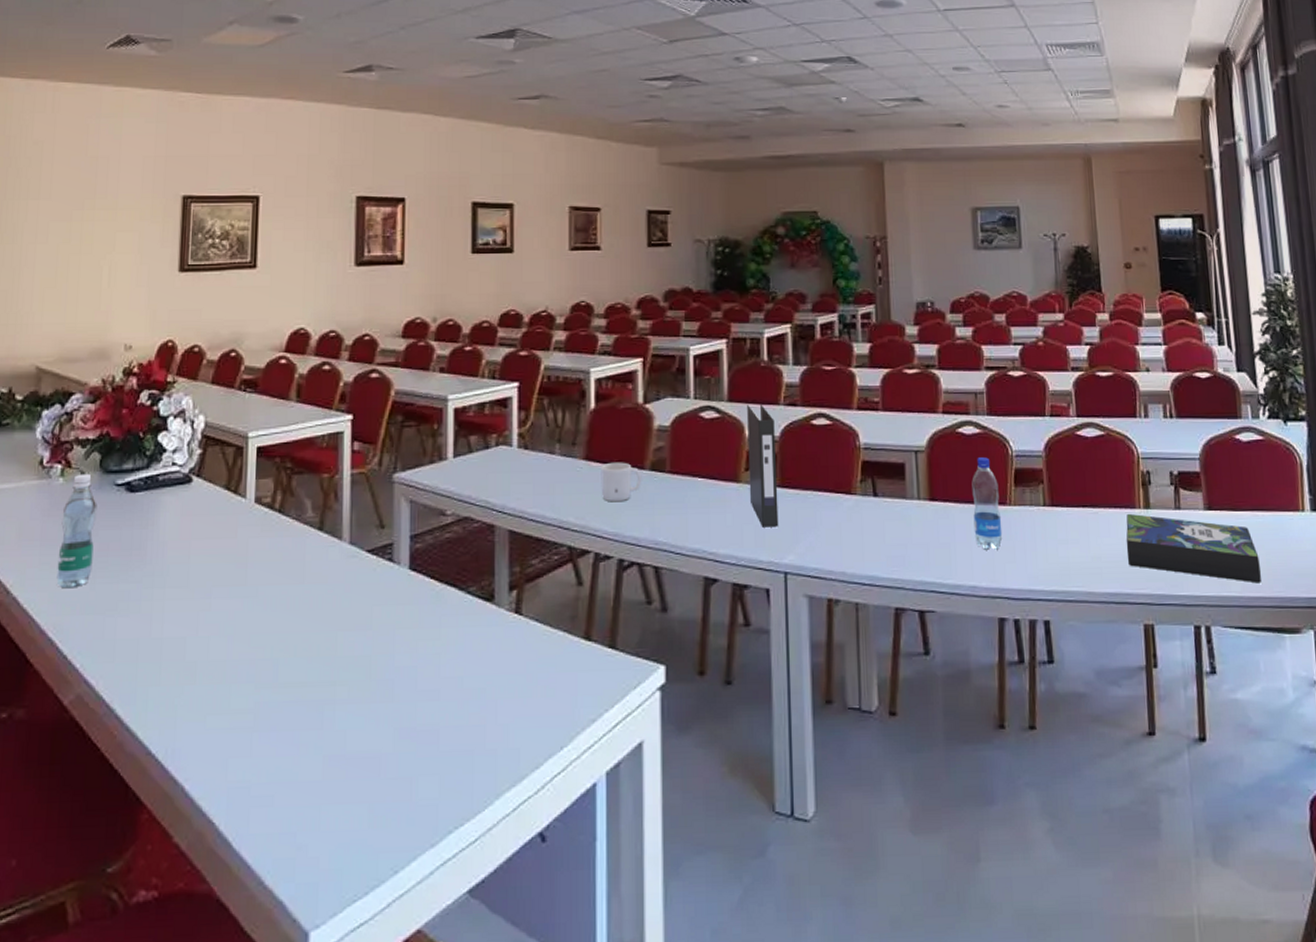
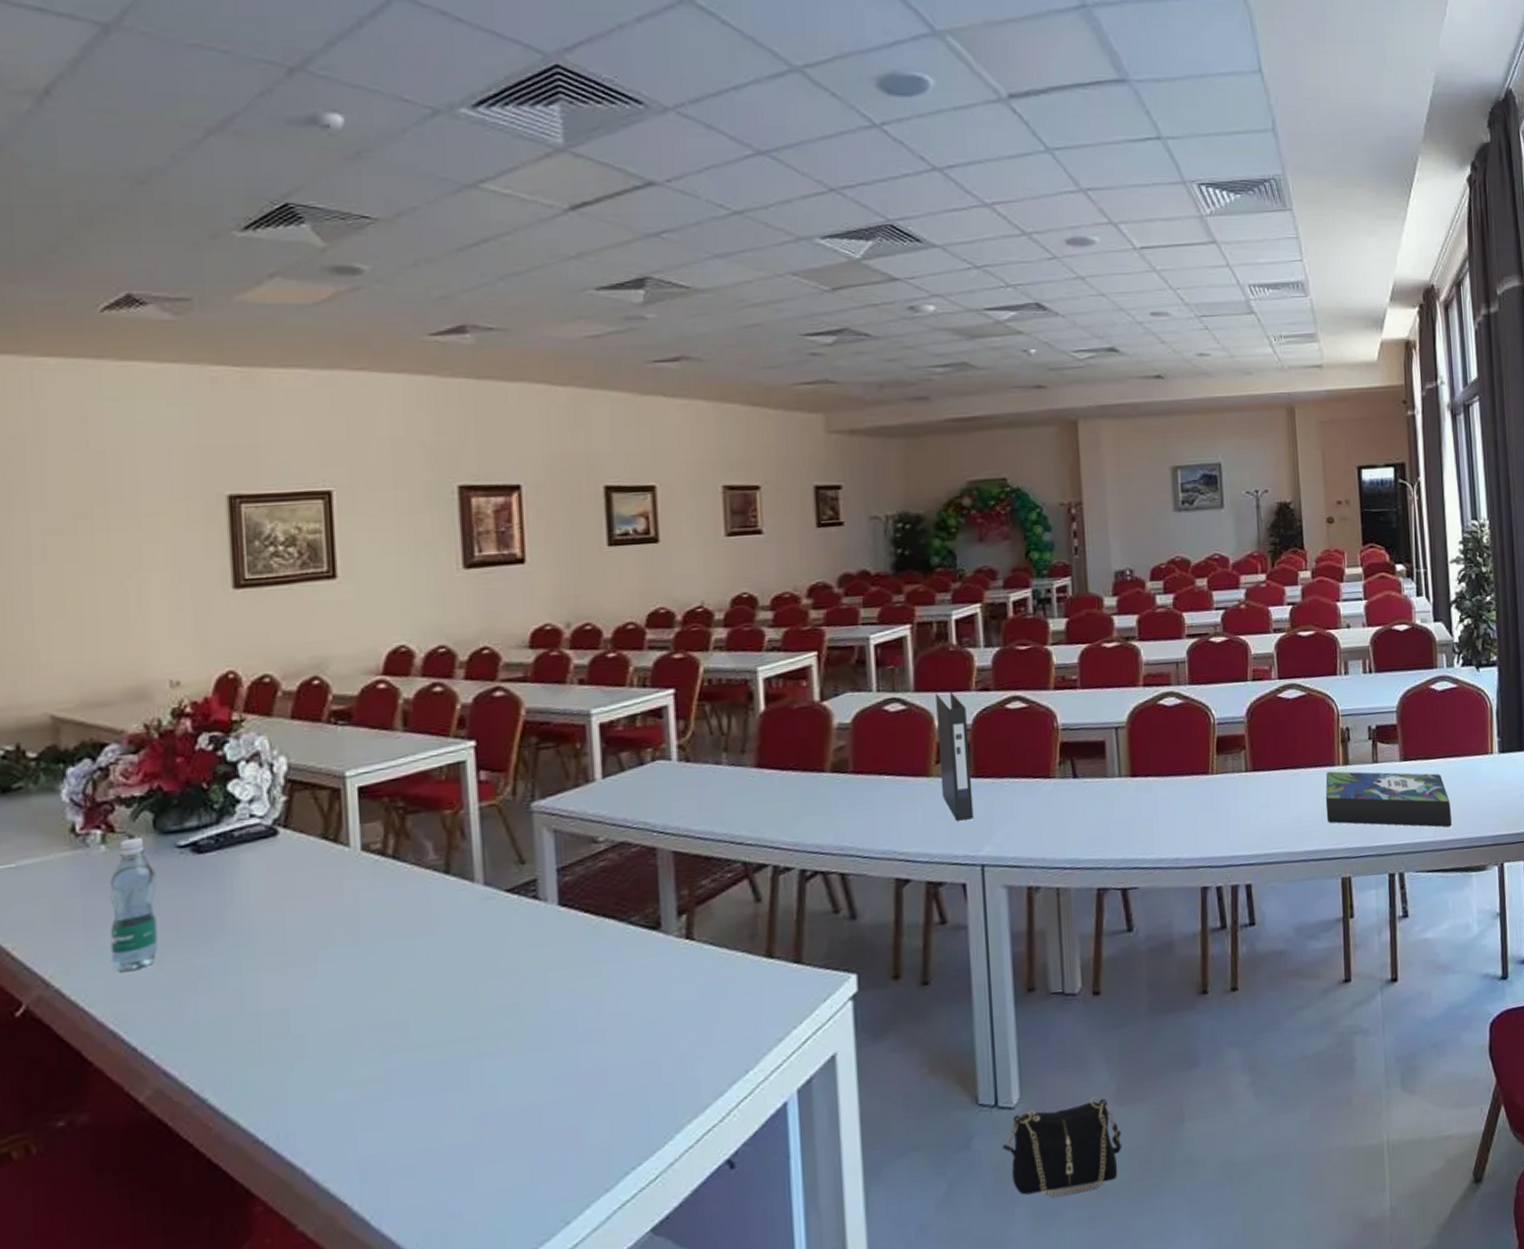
mug: present [601,462,642,502] -> none [775,766,823,811]
handbag: none [797,821,916,920] -> present [1002,1096,1122,1198]
bottle: present [971,457,1003,550] -> none [1173,728,1205,821]

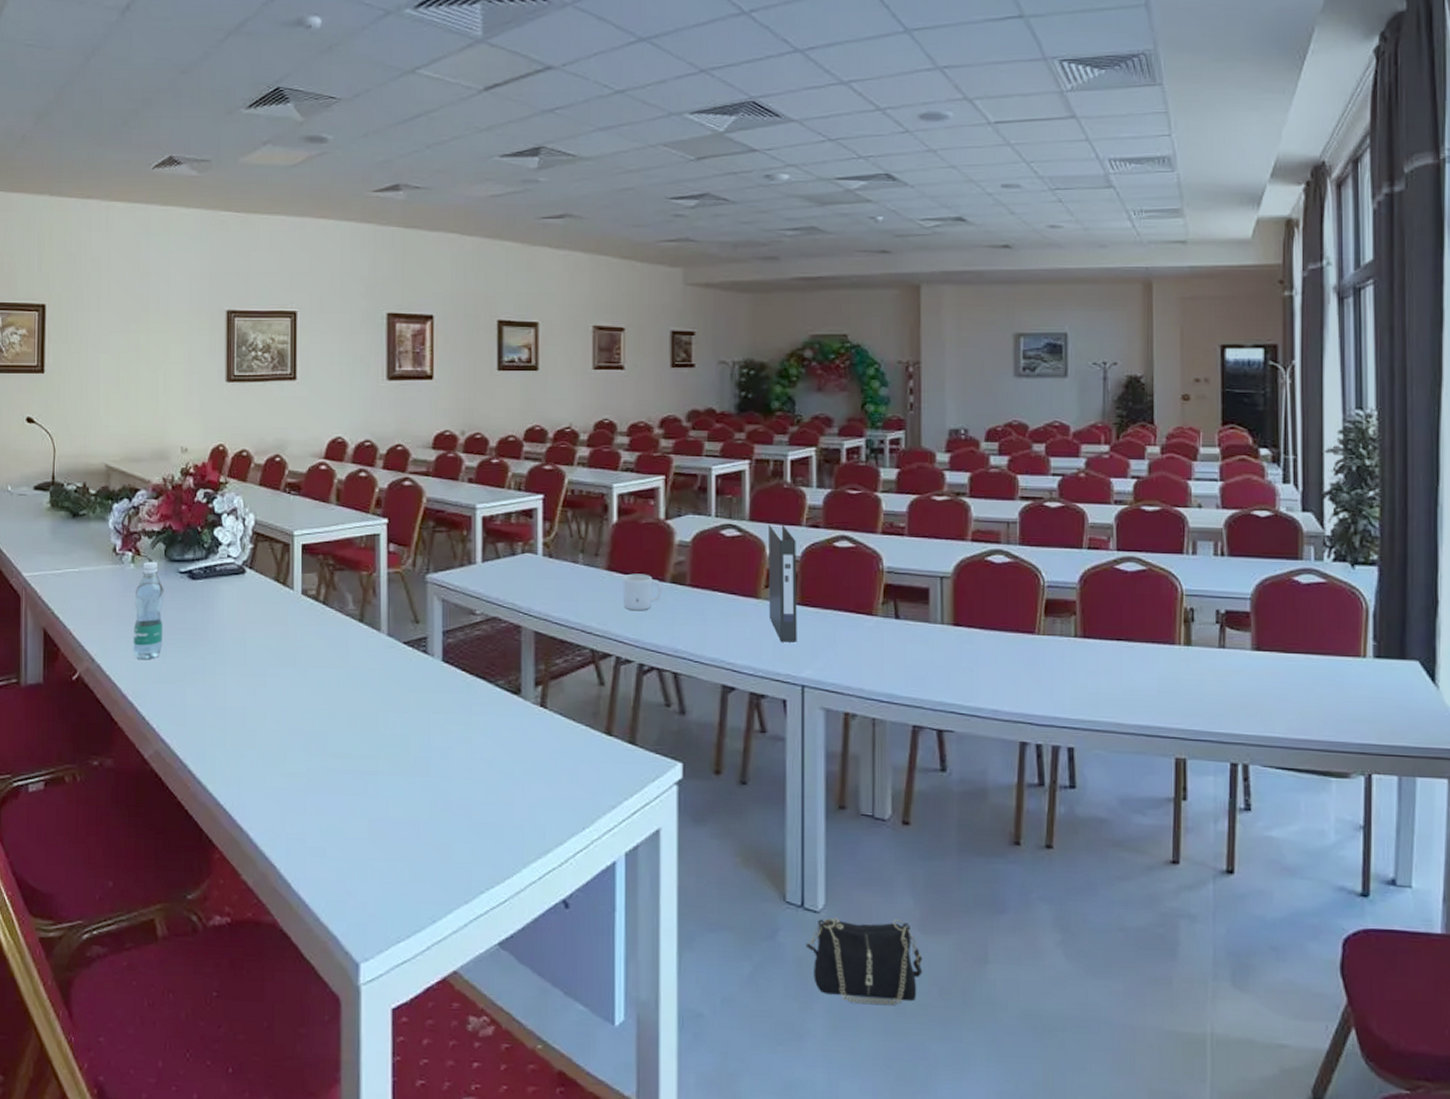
mug: none [775,766,823,811] -> present [622,573,663,611]
book: present [1325,771,1452,827] -> none [1163,649,1310,726]

